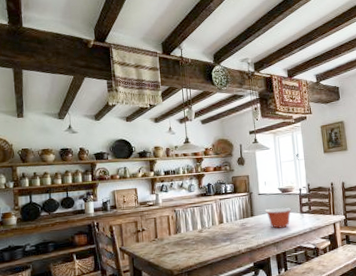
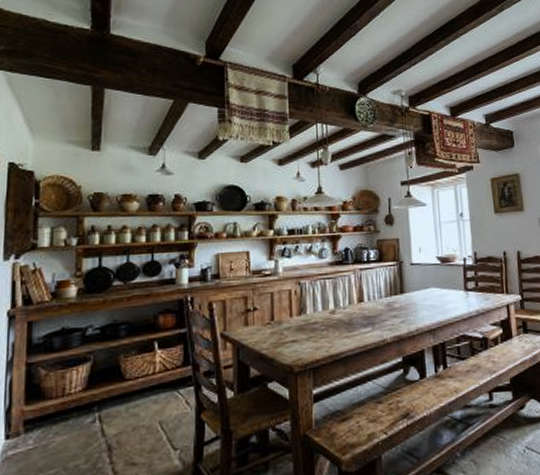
mixing bowl: present [265,207,292,228] -> none [419,282,454,310]

